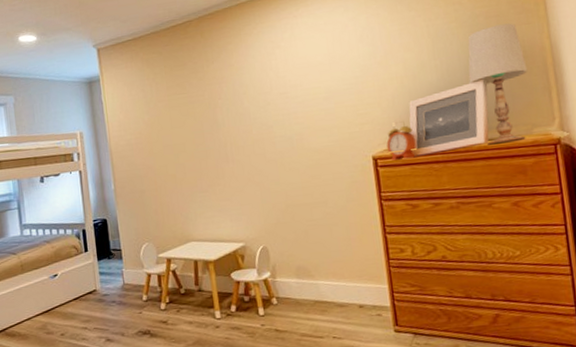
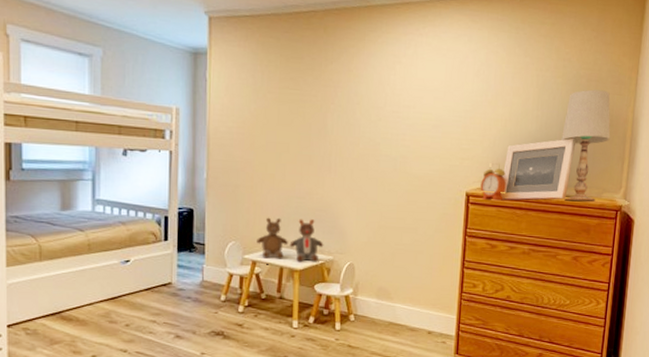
teddy bear: none [168,214,198,255] -> present [257,217,288,259]
teddy bear: none [199,210,234,254] -> present [289,219,324,263]

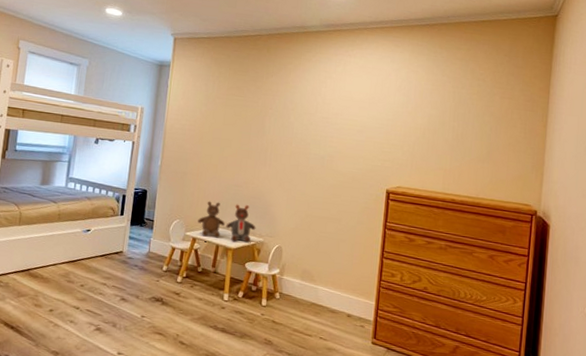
alarm clock: present [480,163,507,201] -> none [400,166,425,199]
picture frame: present [501,138,577,201] -> none [419,147,491,202]
table lamp: present [561,89,611,203] -> none [477,105,524,206]

